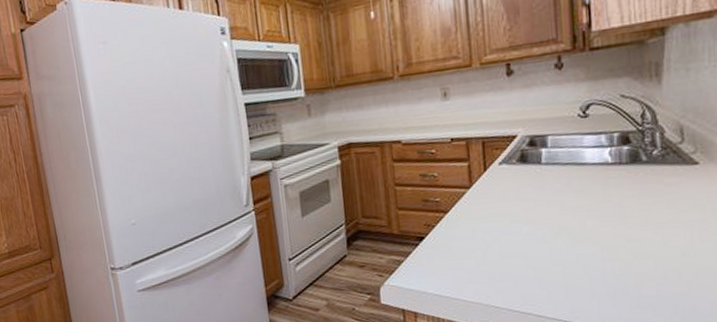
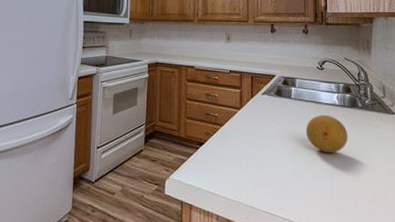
fruit: none [564,178,627,228] -> present [305,114,348,152]

